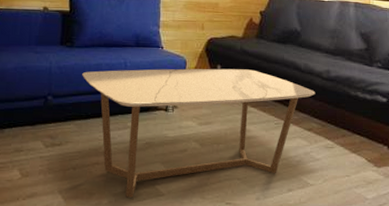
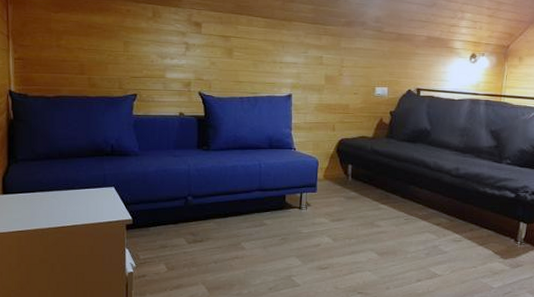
coffee table: present [82,68,316,198] -> none [219,168,445,288]

